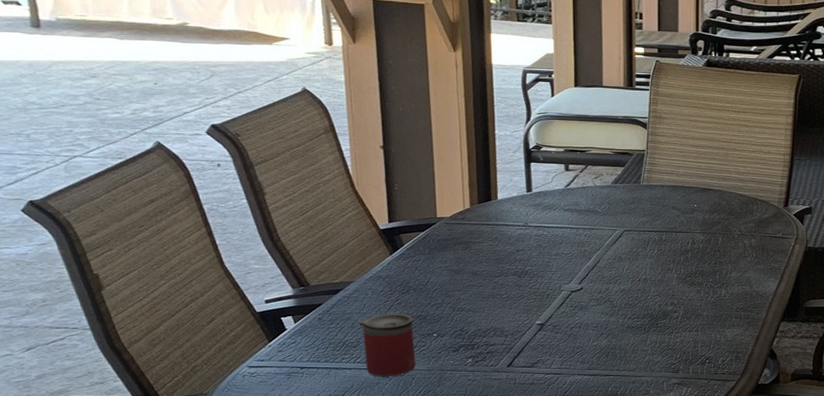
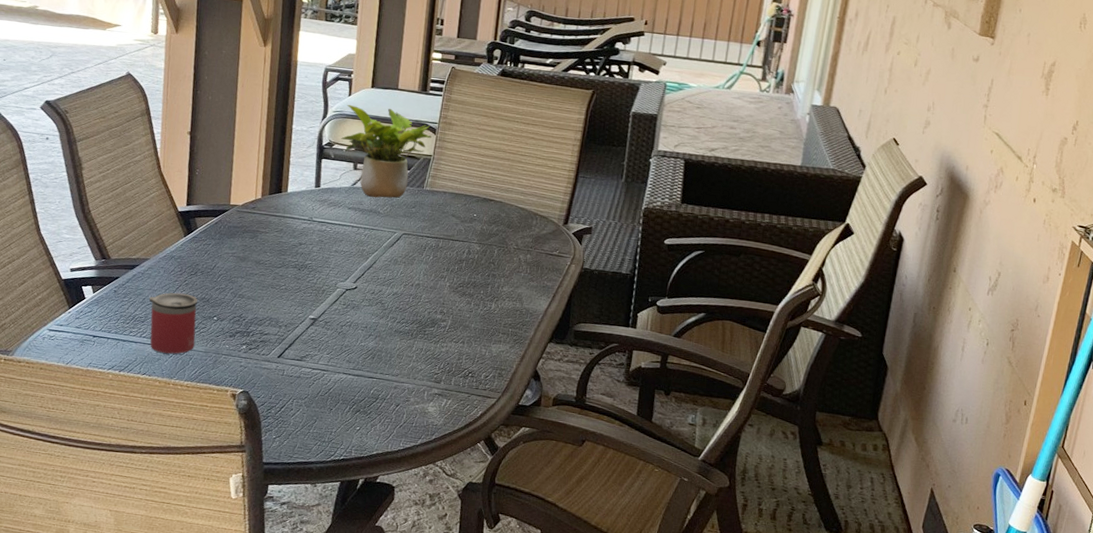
potted plant: none [548,105,643,198] -> present [341,104,432,199]

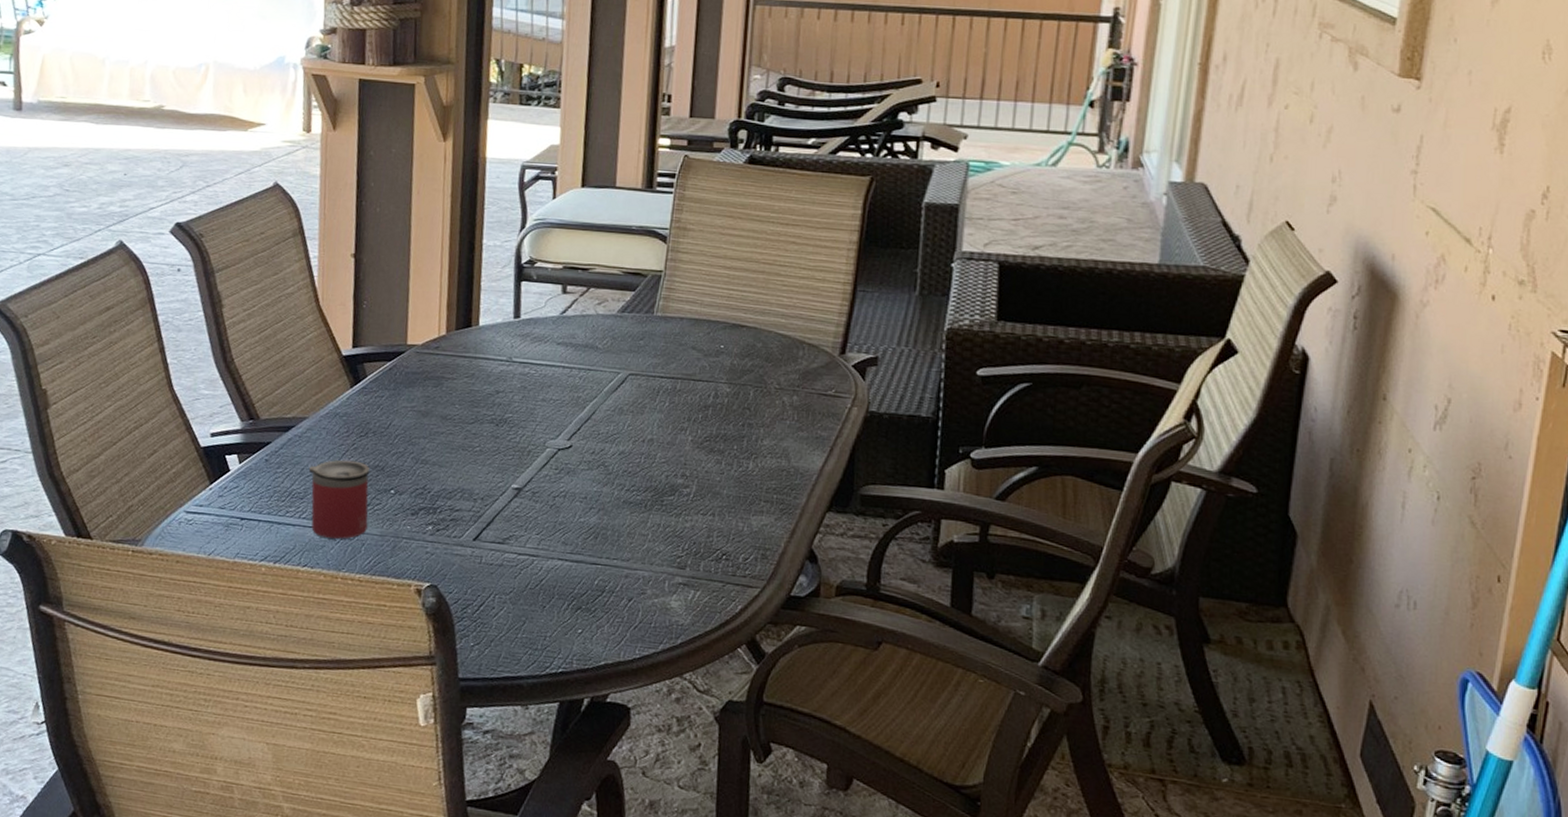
potted plant: present [341,104,432,199] -> none [545,209,661,329]

